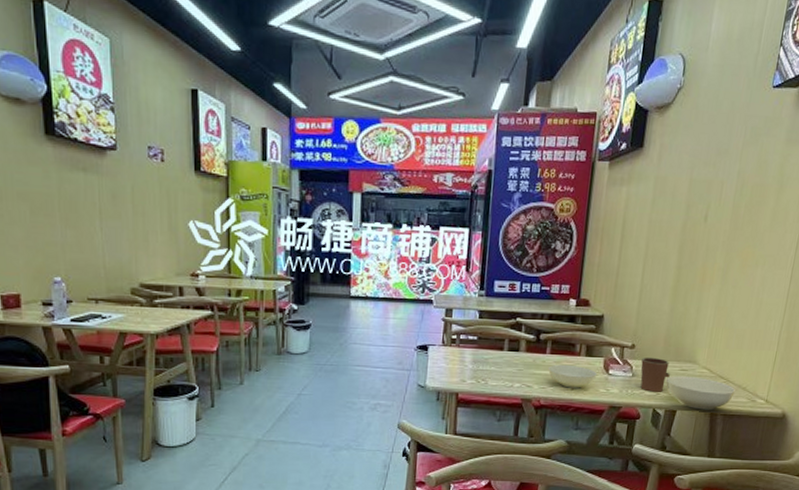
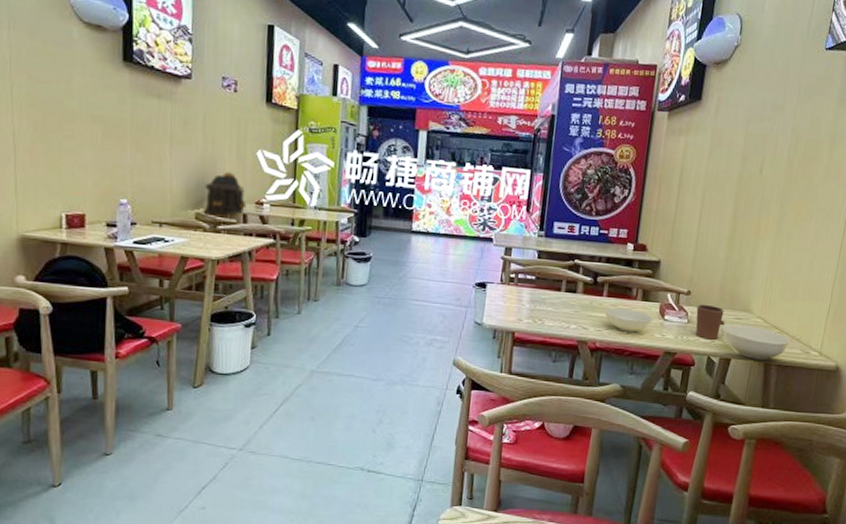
backpack: none [138,245,182,289] -> present [205,172,247,216]

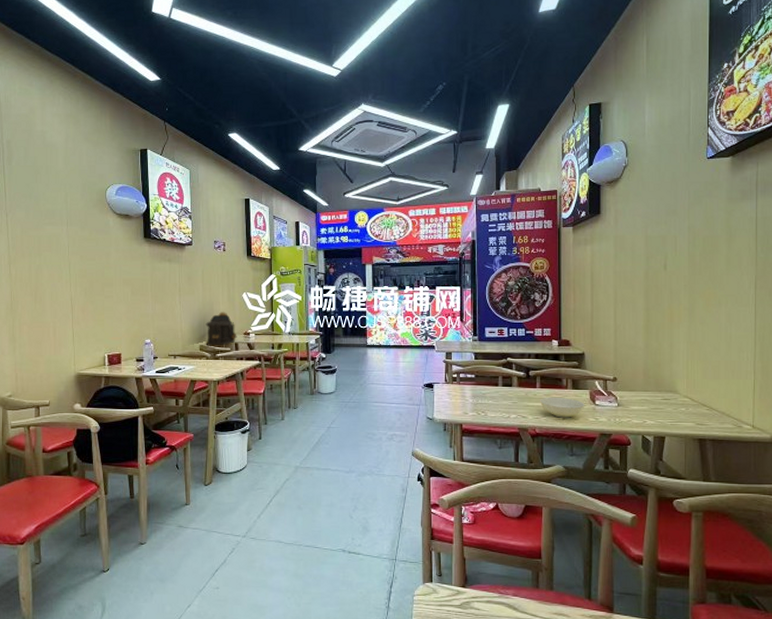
cup: present [695,304,726,340] -> none [625,388,655,420]
bowl: present [720,324,790,360] -> none [650,405,720,436]

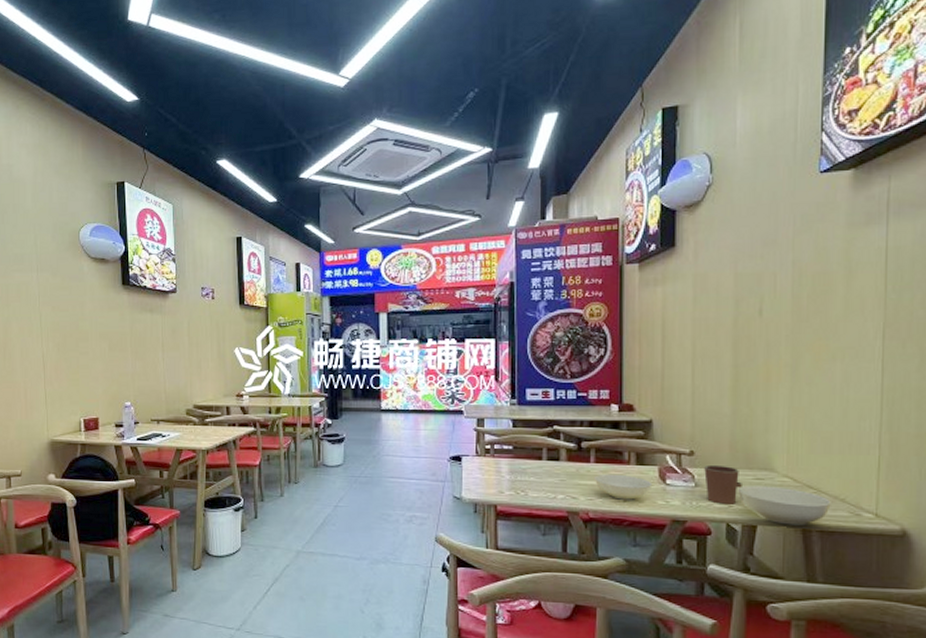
backpack: present [206,312,237,345] -> none [192,370,229,409]
cup: none [625,388,655,420] -> present [704,464,744,504]
bowl: none [650,405,720,436] -> present [737,485,831,526]

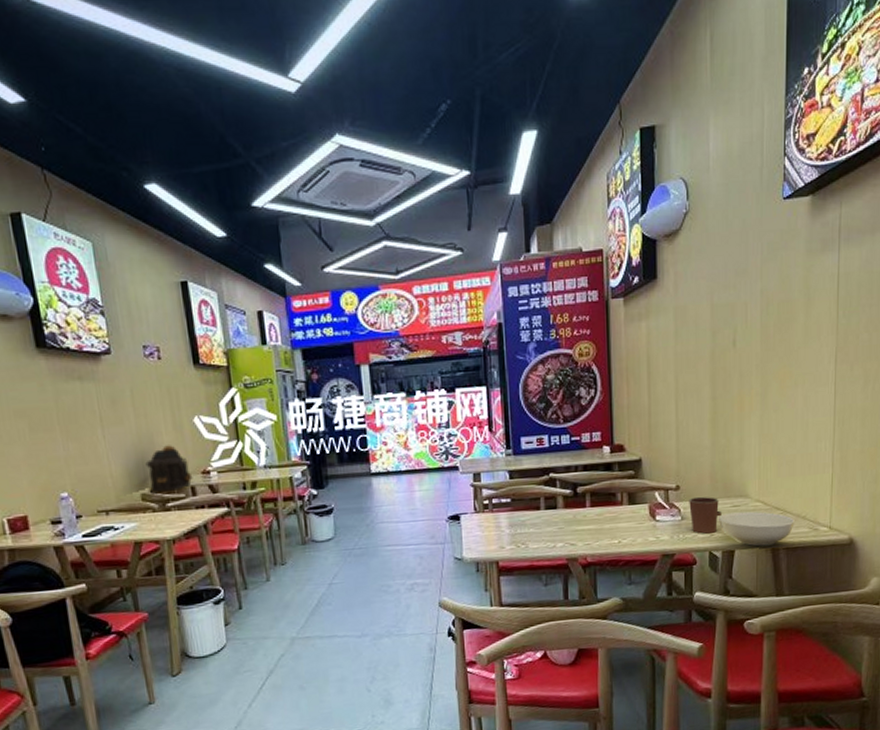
backpack: none [192,370,229,409] -> present [145,445,193,493]
bowl: present [595,474,653,500] -> none [591,515,644,541]

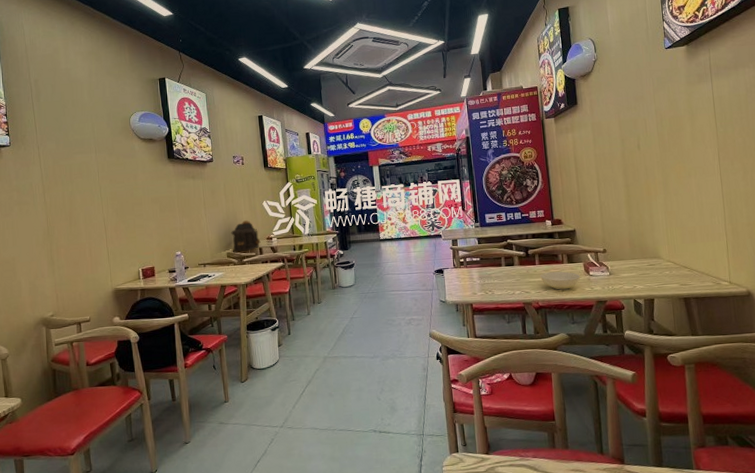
bowl: none [591,515,644,541] -> present [540,271,581,290]
cup: present [689,496,723,534] -> none [614,257,642,286]
bowl: present [718,511,794,547] -> none [638,269,700,296]

